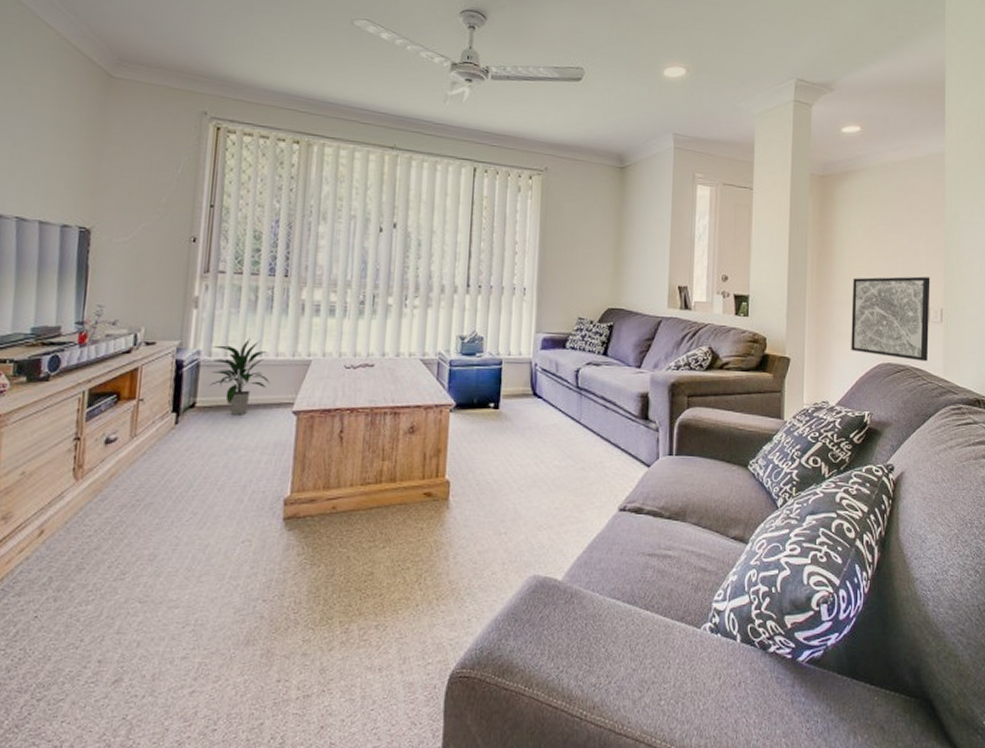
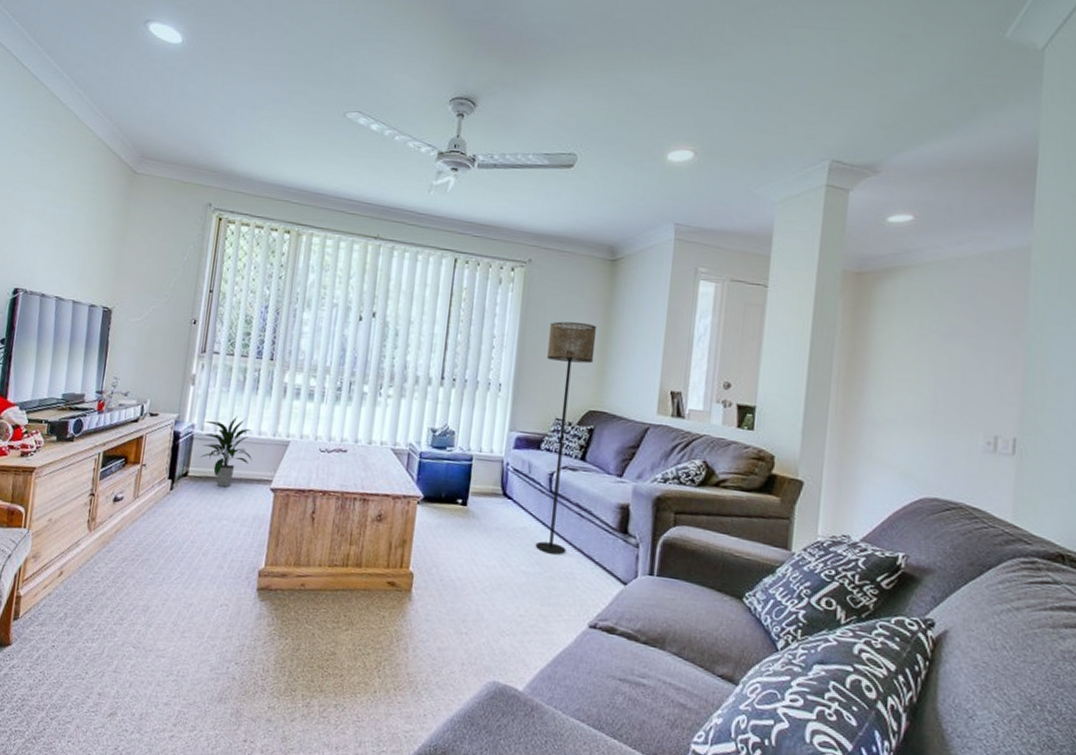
floor lamp: none [566,226,611,446] -> present [535,321,597,555]
wall art: present [851,276,930,362] -> none [884,393,1001,501]

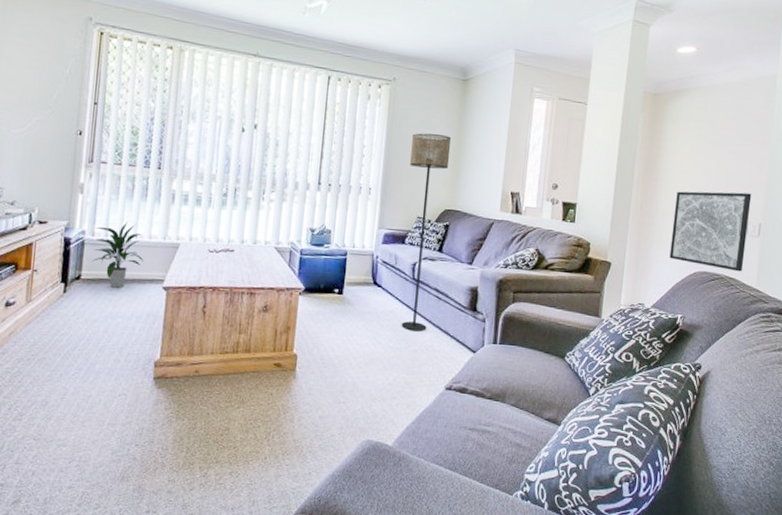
wall art: none [884,393,1001,501] -> present [669,191,752,272]

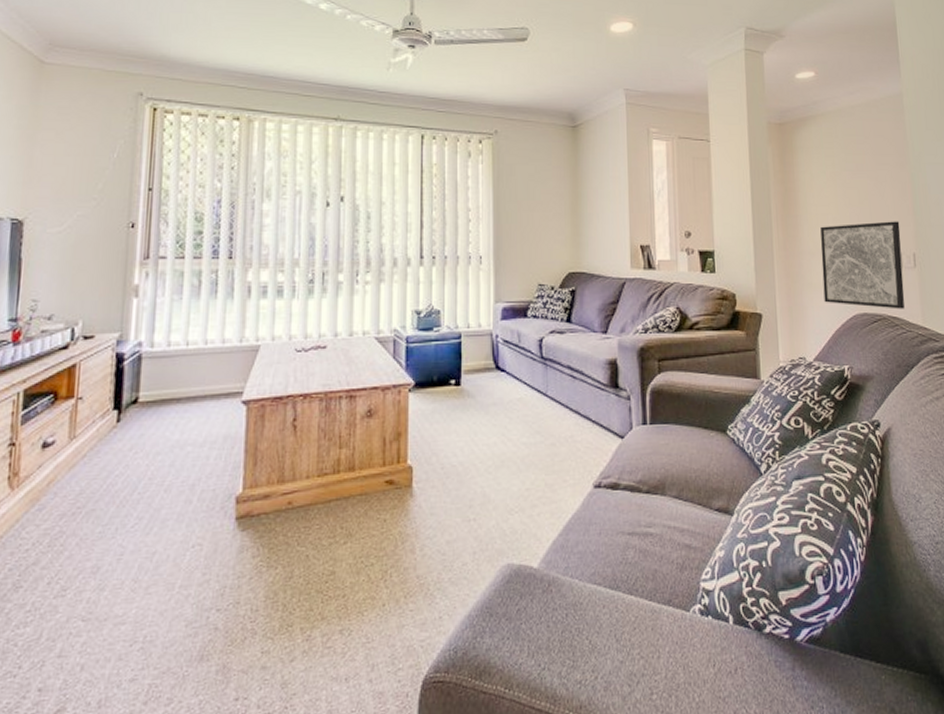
indoor plant: present [93,222,144,288] -> none [153,326,216,409]
floor lamp: present [401,133,452,332] -> none [523,189,568,420]

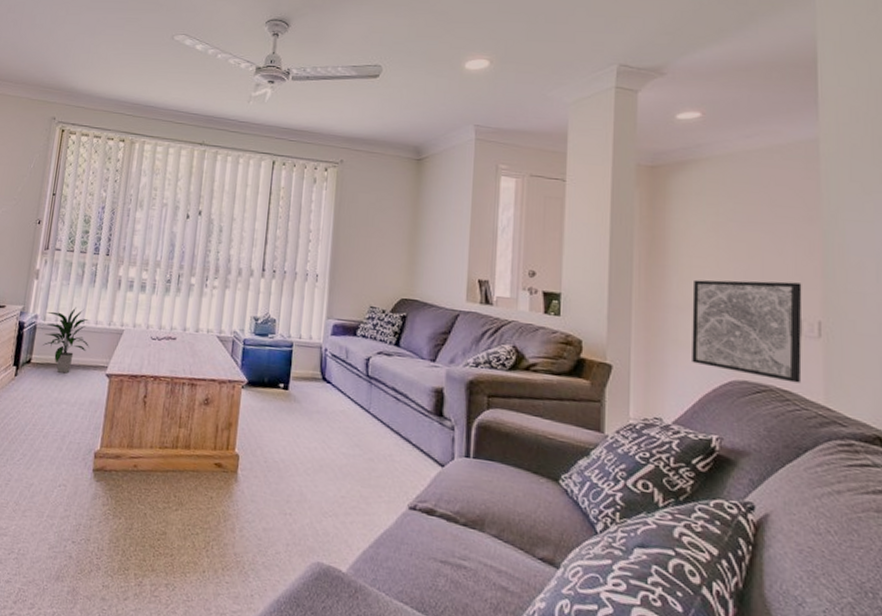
indoor plant: none [153,326,216,409] -> present [43,307,89,374]

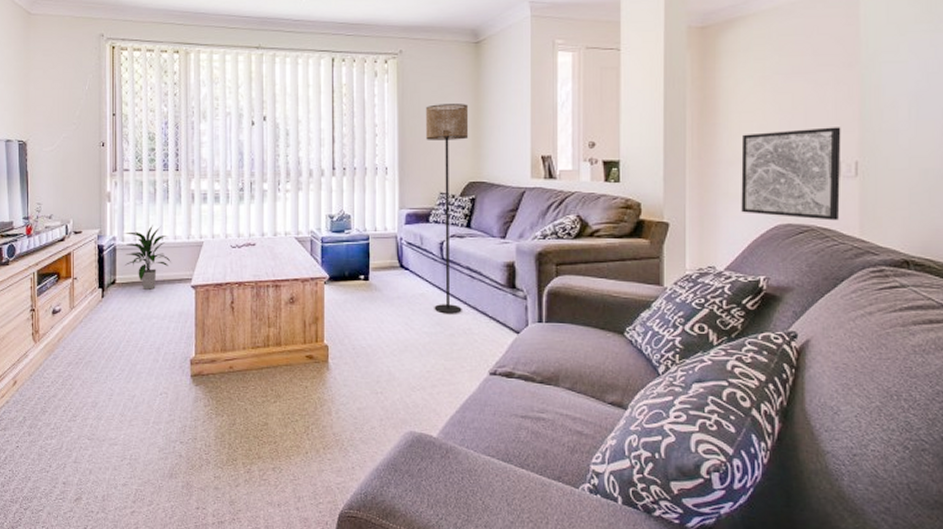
floor lamp: none [354,216,406,437] -> present [426,104,469,314]

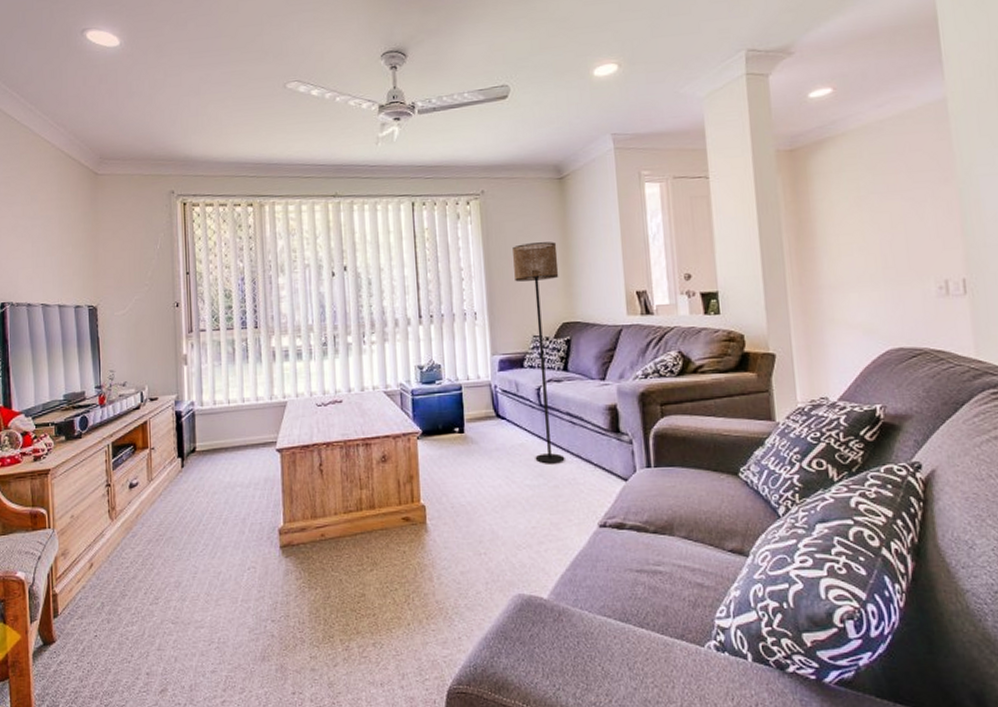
indoor plant: present [124,225,171,290] -> none [203,387,254,456]
wall art: present [741,127,841,221] -> none [843,244,952,342]

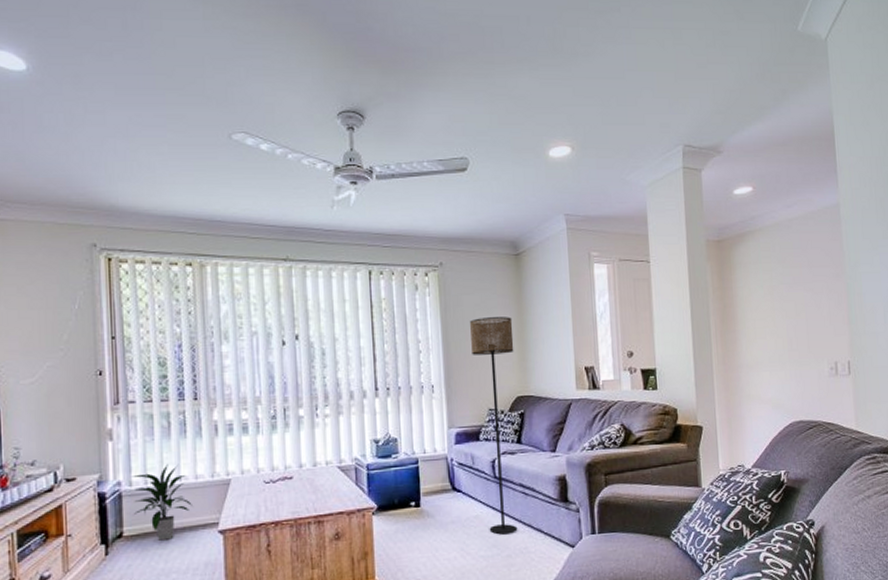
indoor plant: none [203,387,254,456] -> present [131,464,192,541]

